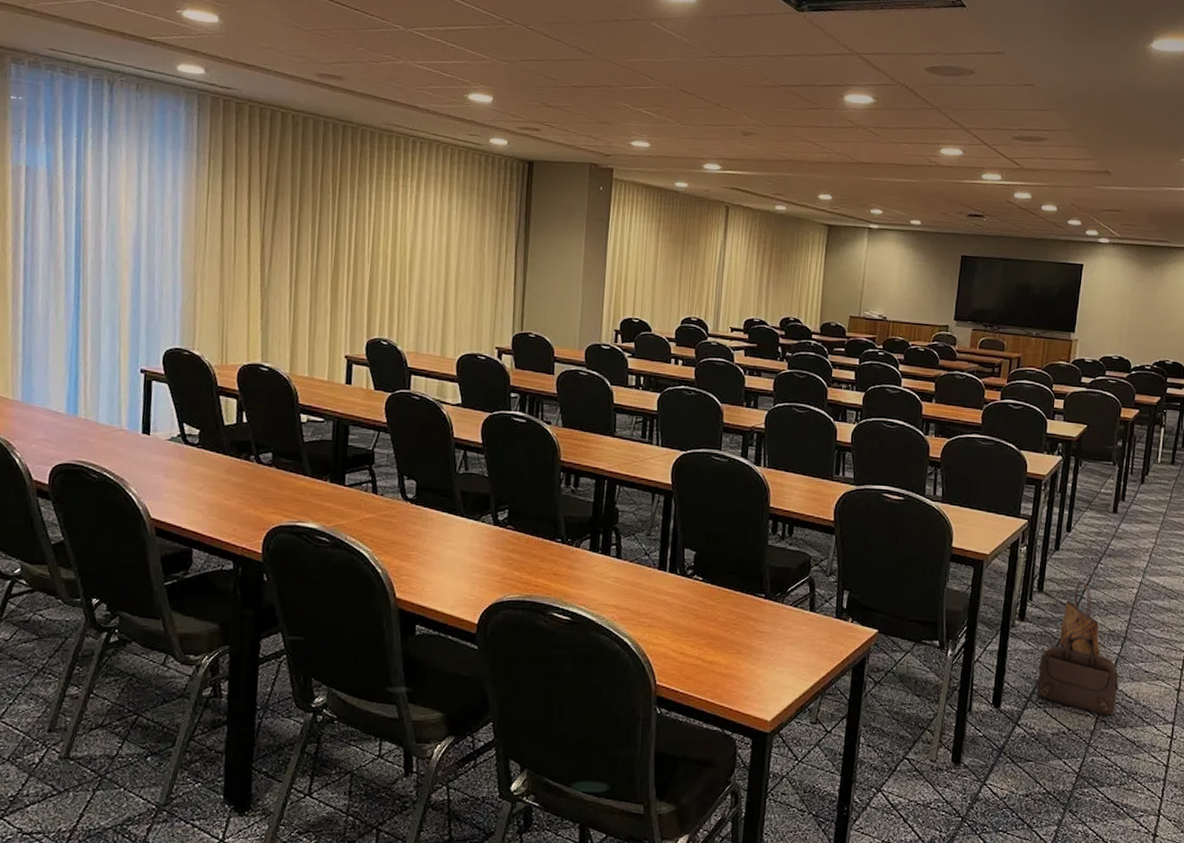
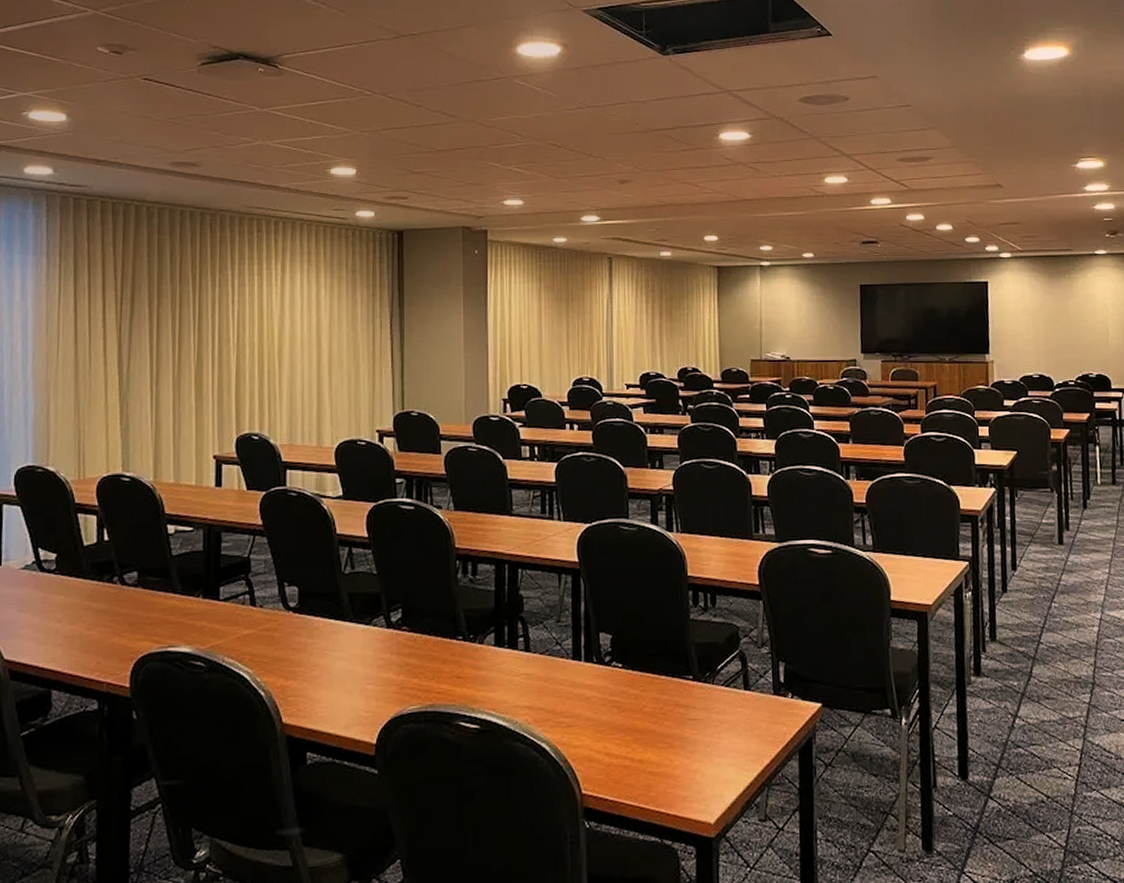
handbag: present [1037,626,1119,716] -> none [1003,675,1096,776]
tote bag: present [1059,582,1100,657] -> none [1021,625,1068,709]

